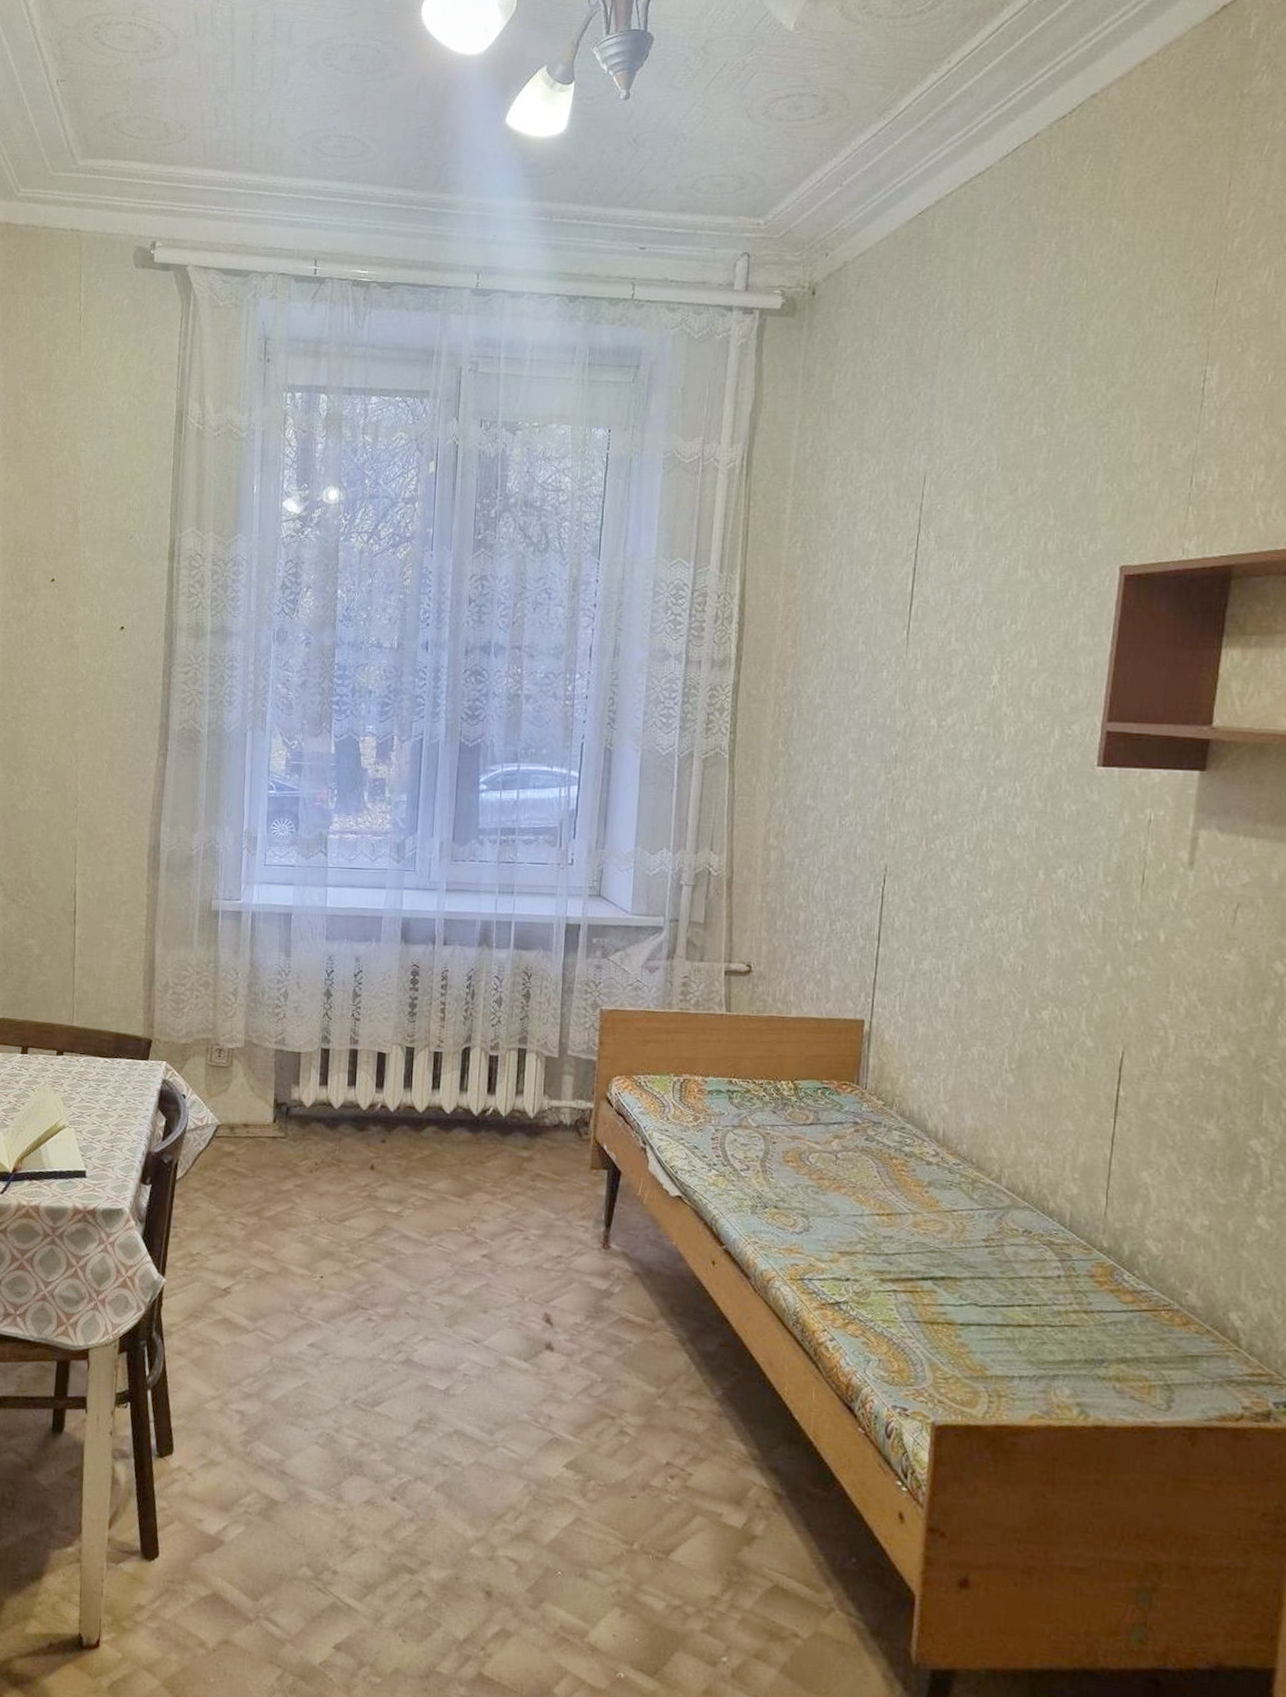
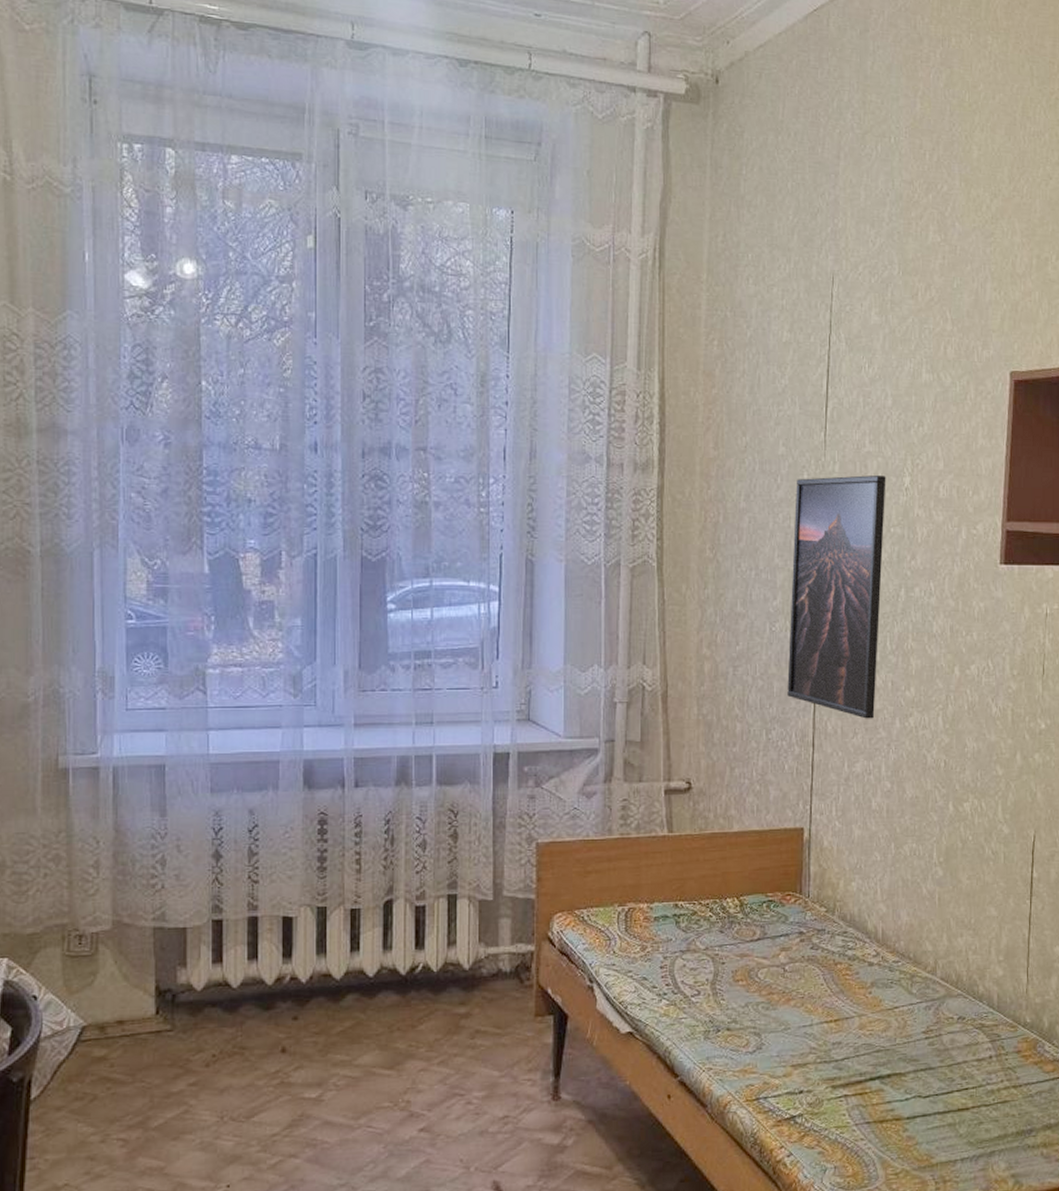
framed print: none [854,672,972,918] -> present [787,474,886,719]

